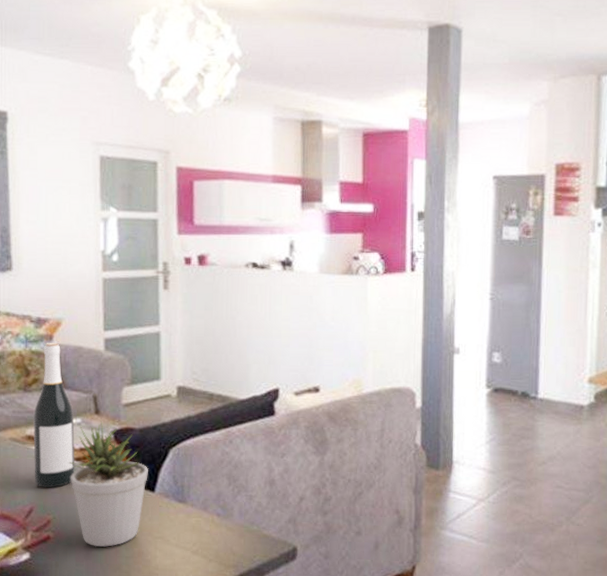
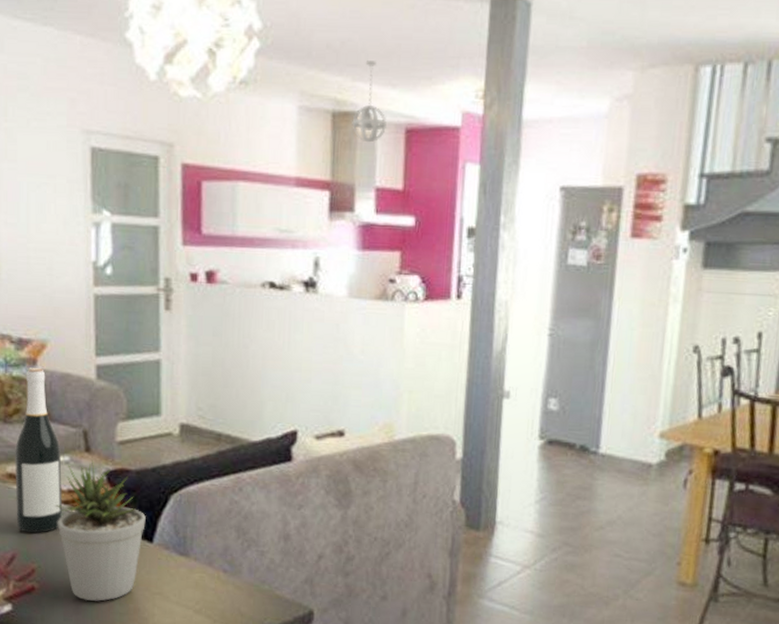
pendant light: none [318,79,347,145] -> present [352,61,387,143]

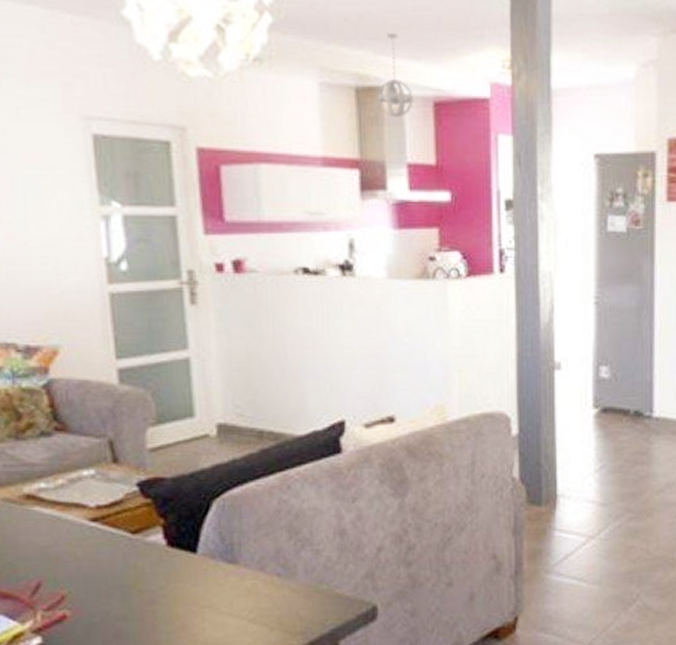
wine bottle: present [15,367,63,533] -> none [31,376,93,557]
potted plant: present [55,459,146,602] -> none [82,470,187,623]

